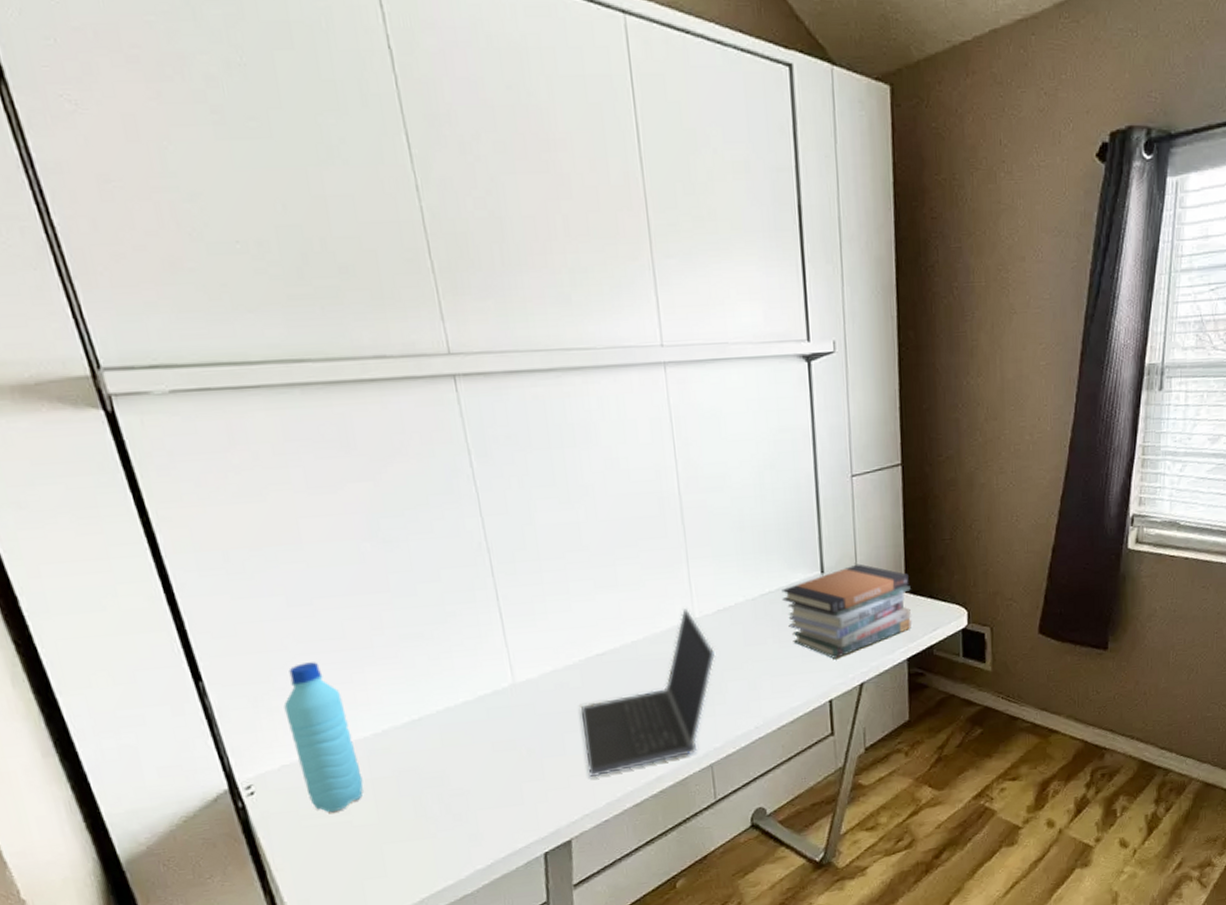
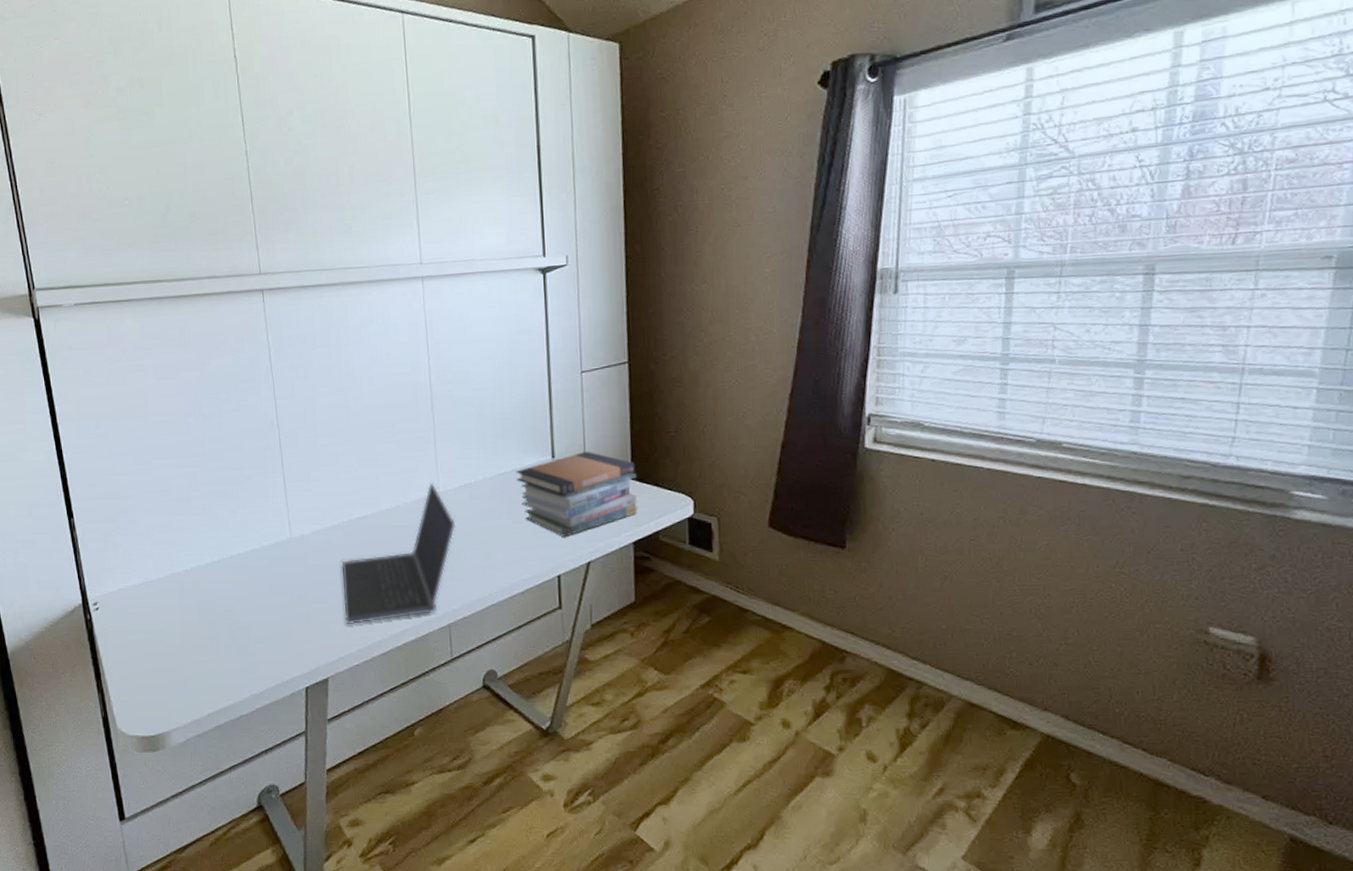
water bottle: present [283,662,364,813] -> none [124,509,174,631]

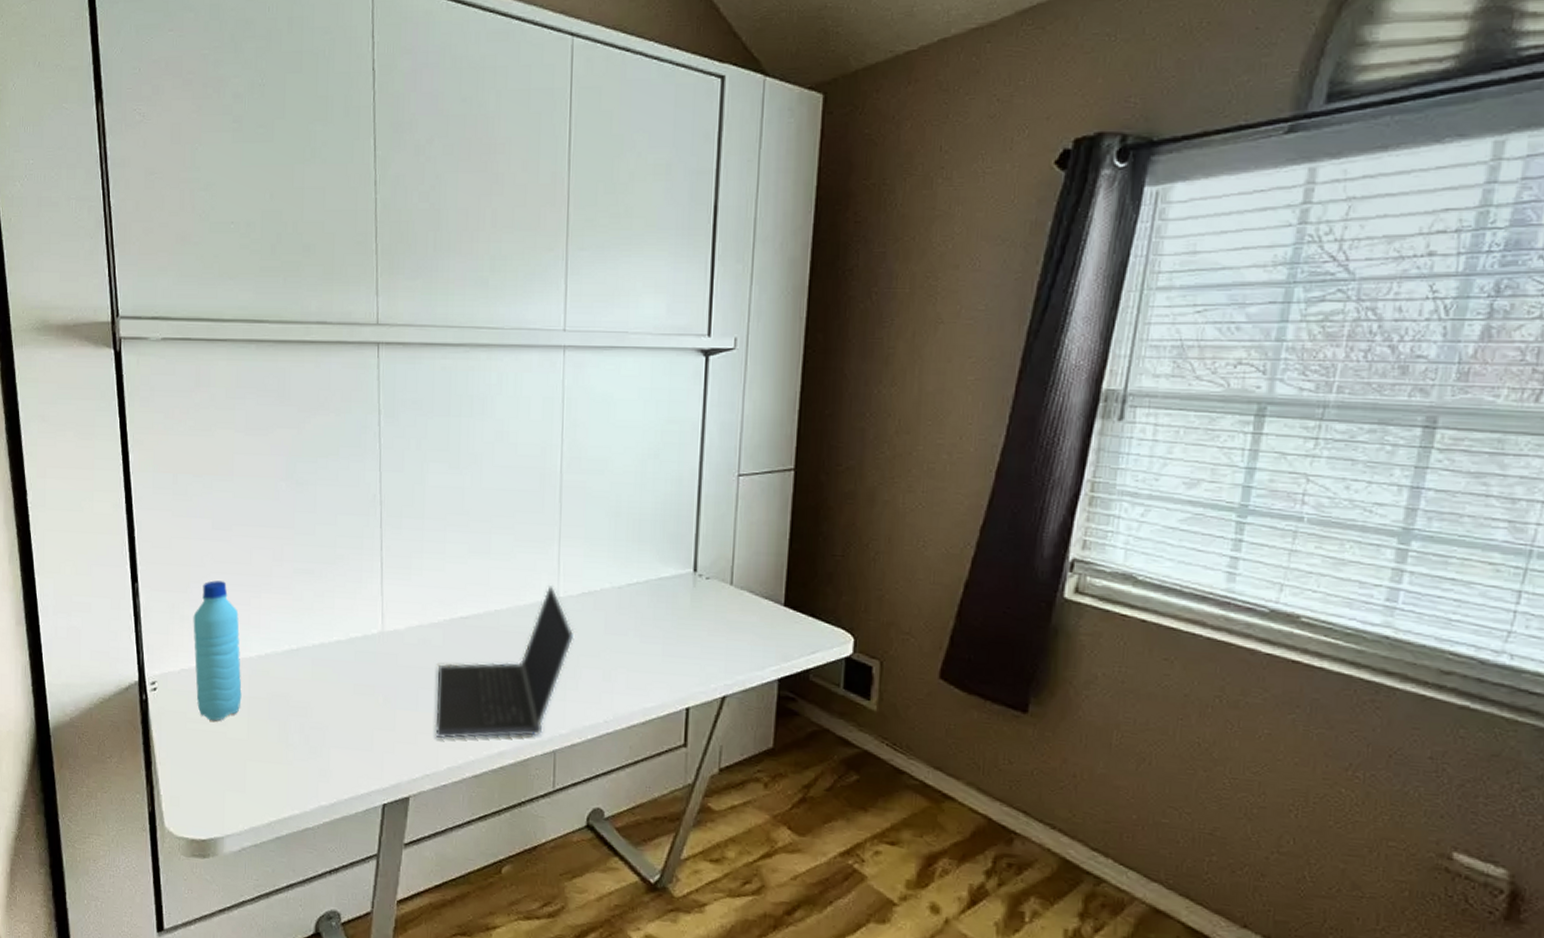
water bottle: none [124,509,174,631] -> present [193,580,242,721]
book stack: present [516,451,638,537] -> none [649,567,791,664]

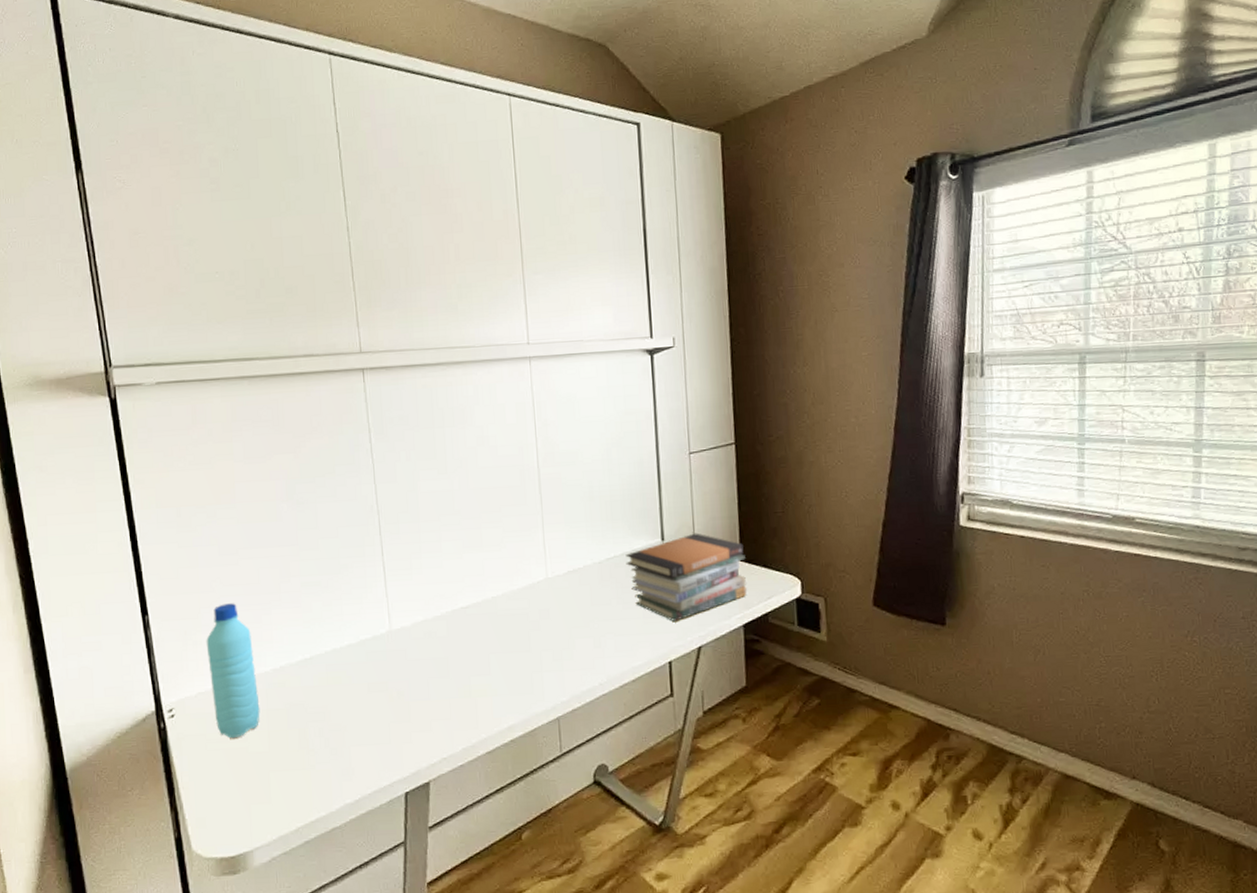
laptop computer: present [435,586,574,739] -> none [446,569,565,722]
book stack: none [649,567,791,664] -> present [625,533,747,621]

